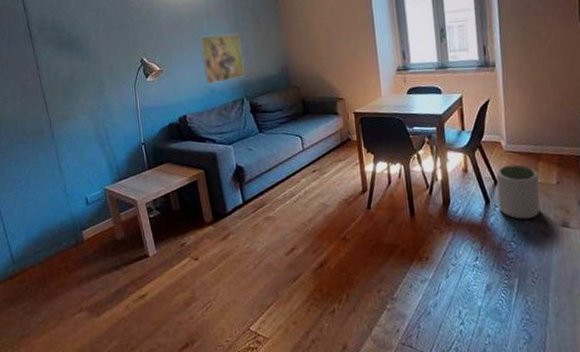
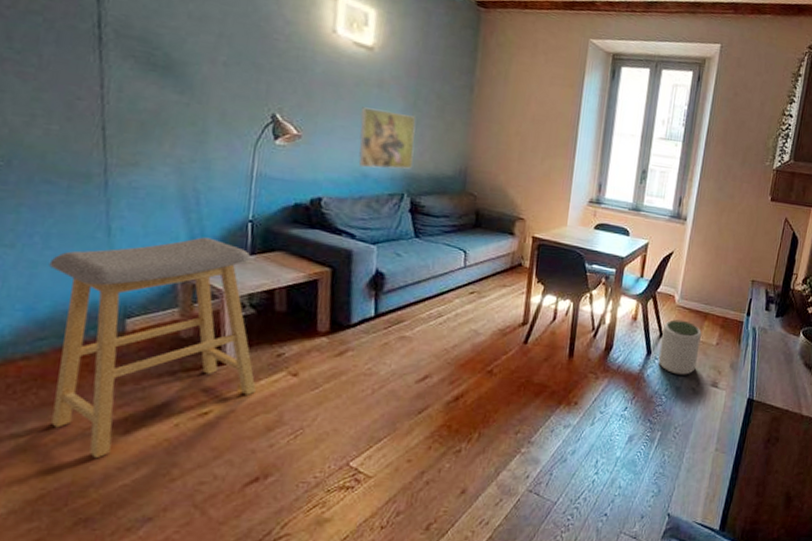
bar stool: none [32,162,172,336] -> present [49,237,256,459]

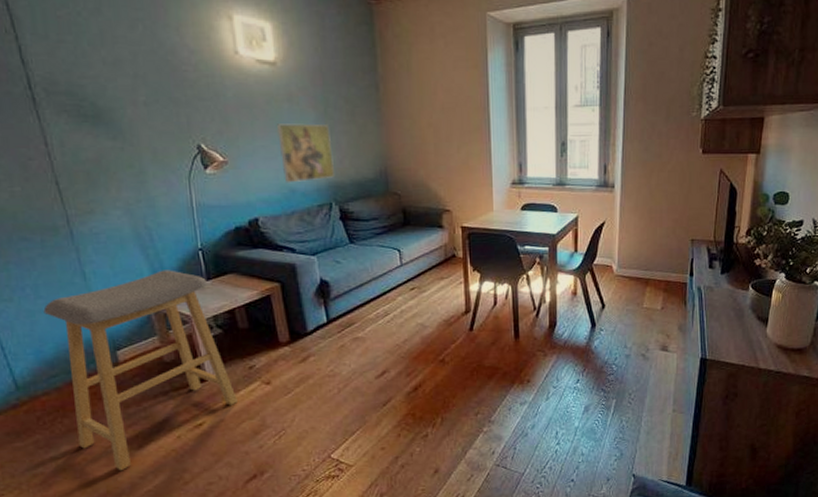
plant pot: present [658,319,701,375] -> none [604,289,644,343]

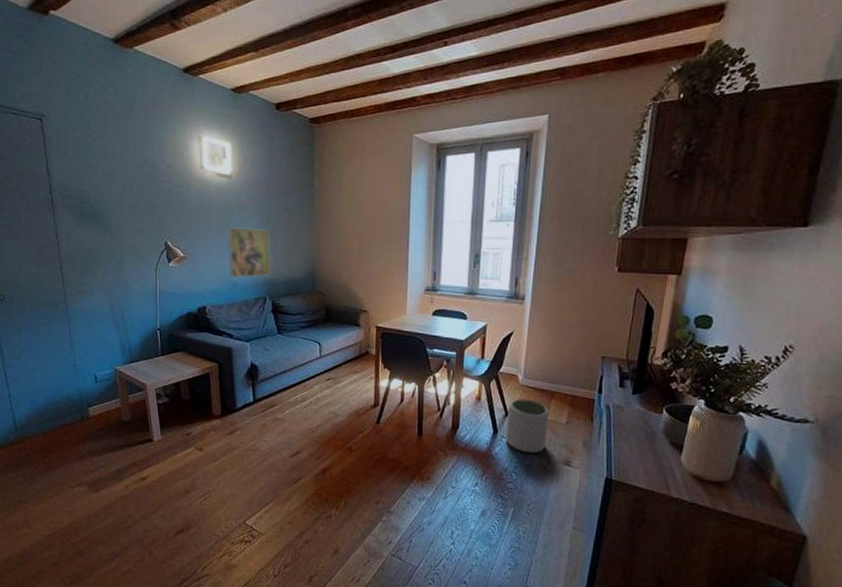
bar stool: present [43,270,237,471] -> none [41,344,175,509]
plant pot: none [604,289,644,343] -> present [505,399,549,453]

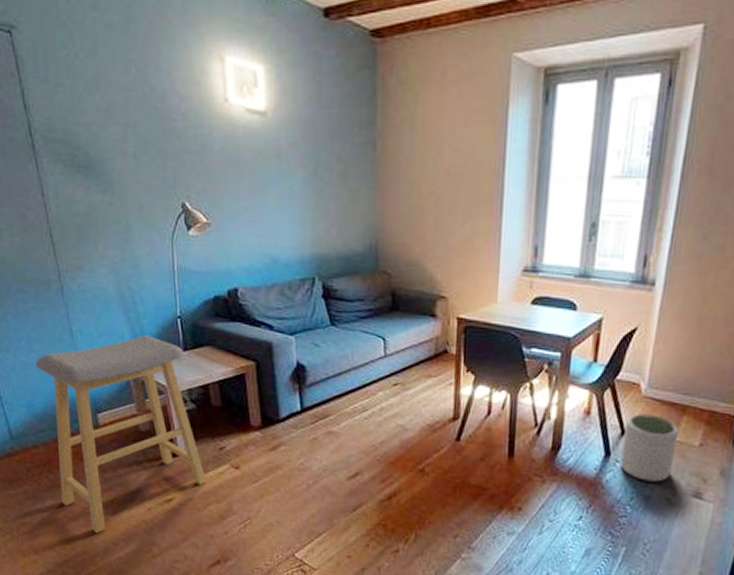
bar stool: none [41,344,175,509] -> present [35,335,206,534]
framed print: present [227,227,271,278] -> none [262,183,320,252]

